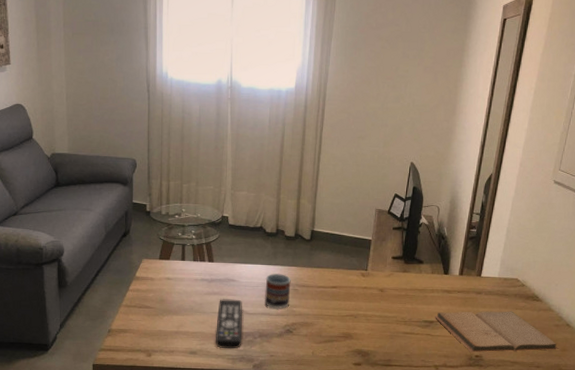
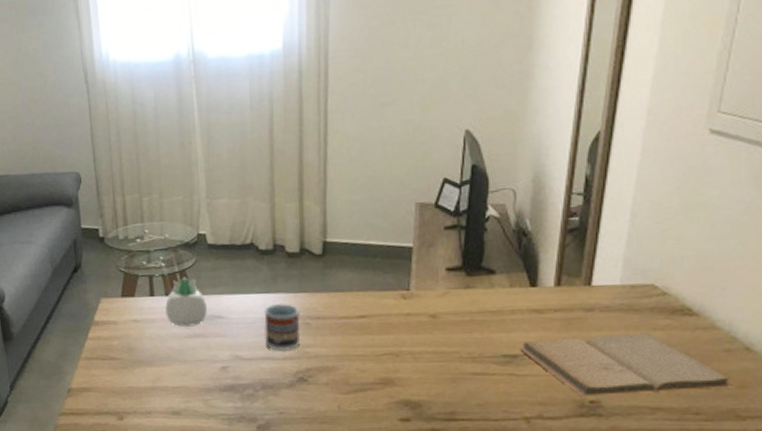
succulent planter: none [192,248,224,286] -> present [165,277,207,327]
remote control: present [216,299,243,349] -> none [203,341,240,407]

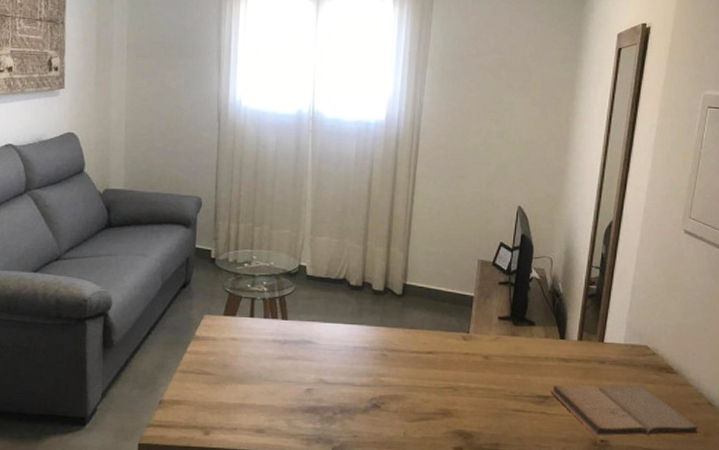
succulent planter: present [165,277,207,327] -> none [262,302,300,349]
cup: present [264,304,301,351] -> none [347,335,379,378]

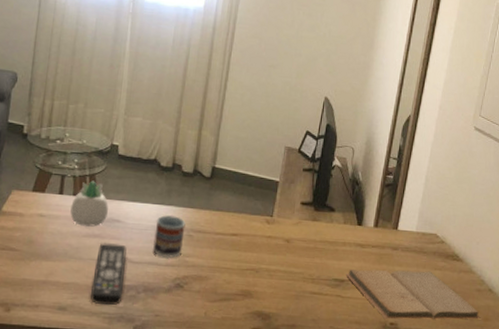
succulent planter: none [262,302,300,349] -> present [70,180,109,227]
remote control: none [288,365,321,427] -> present [91,243,127,306]
cup: none [347,335,379,378] -> present [153,215,186,258]

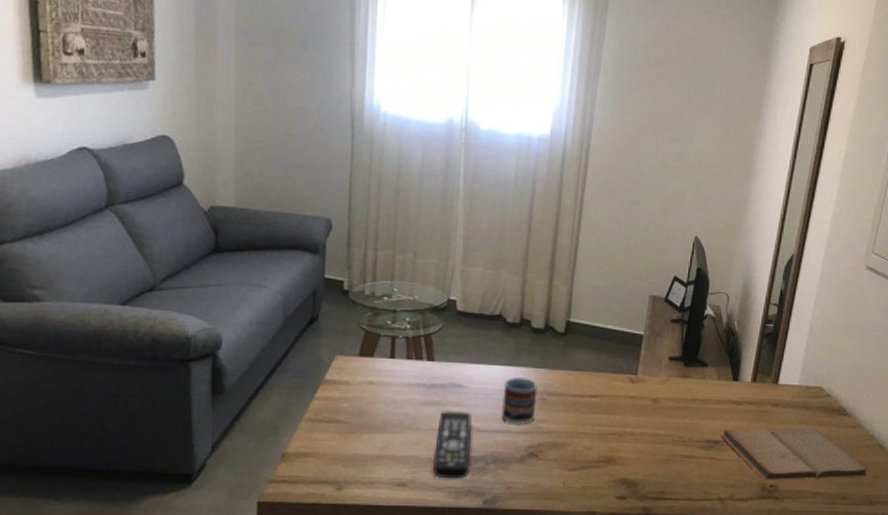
succulent planter: present [70,180,109,227] -> none [404,341,448,393]

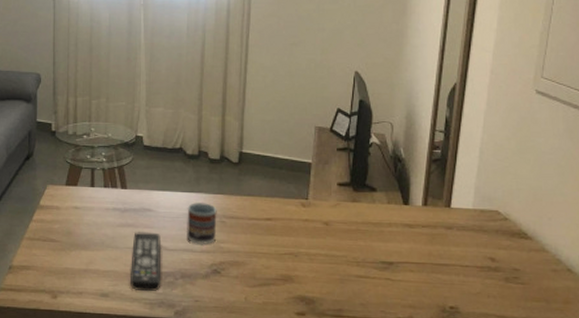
book: present [720,428,869,481] -> none [394,251,559,303]

